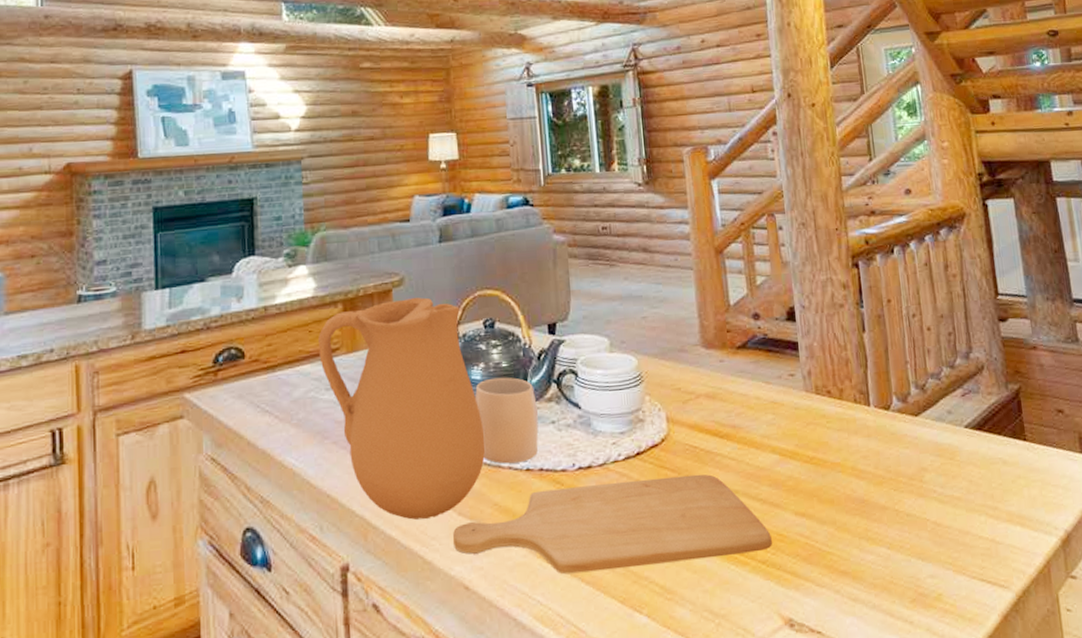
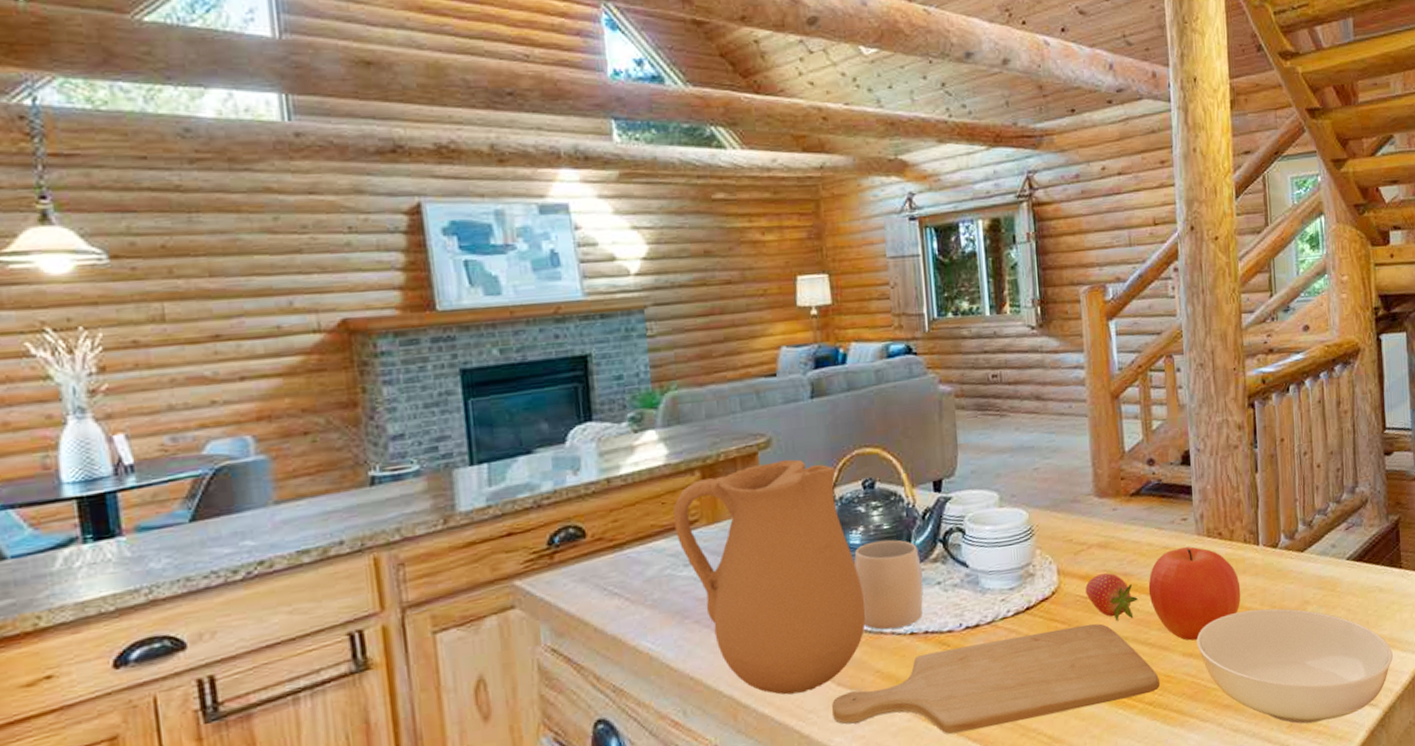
fruit: none [694,424,748,474] -> present [1085,573,1139,622]
fruit: none [757,403,854,500] -> present [1148,546,1241,641]
bowl: none [808,472,1024,601] -> present [1196,608,1393,724]

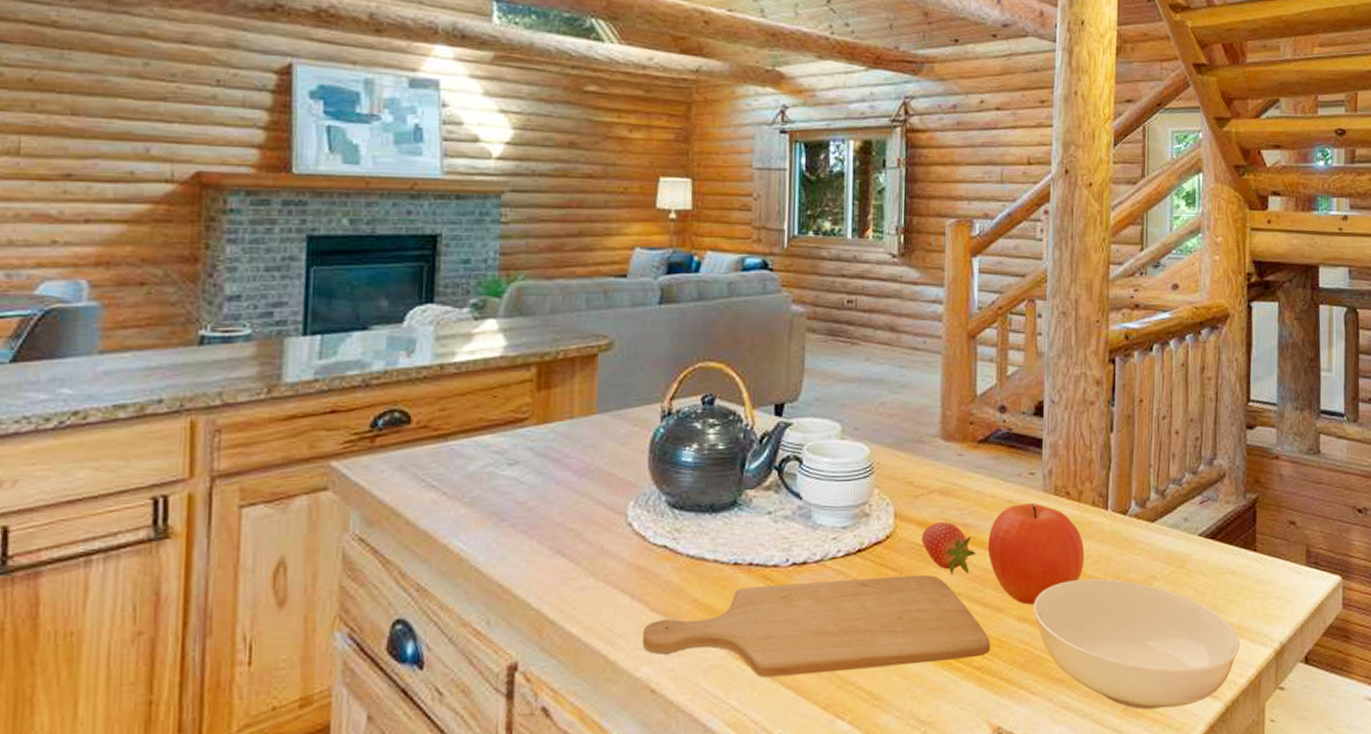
ceramic pitcher: present [672,459,866,695] -> none [502,366,691,615]
mug: present [853,539,924,630] -> none [683,460,753,557]

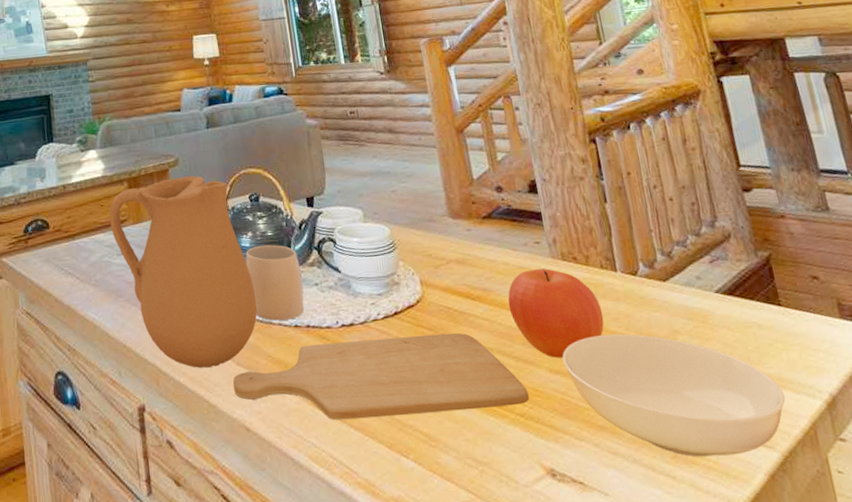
ceramic pitcher: none [502,366,691,615] -> present [108,176,258,368]
mug: none [683,460,753,557] -> present [245,244,304,321]
fruit: present [921,522,977,575] -> none [447,287,500,333]

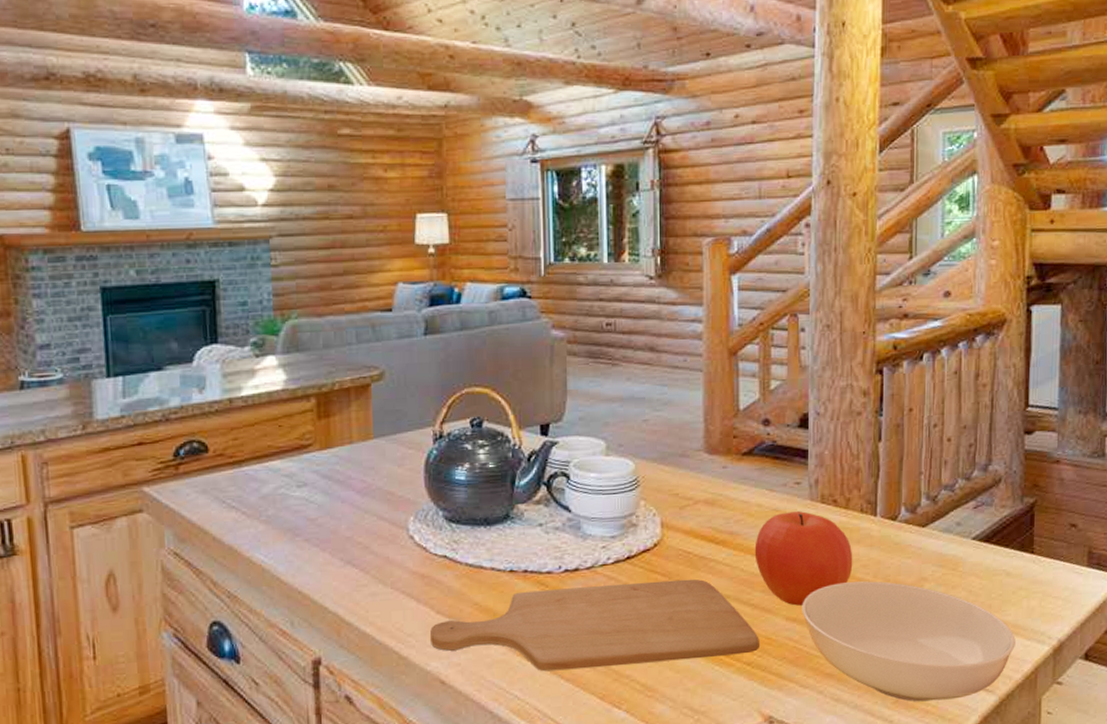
ceramic pitcher: present [108,176,258,368] -> none [288,393,468,617]
mug: present [245,244,304,321] -> none [458,478,525,565]

